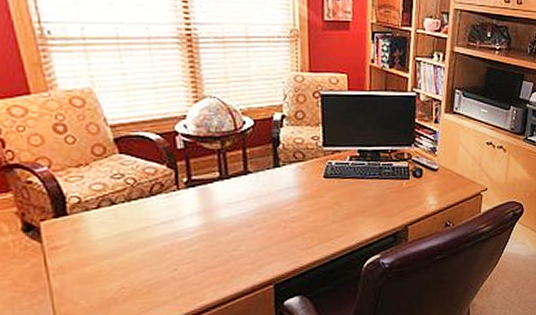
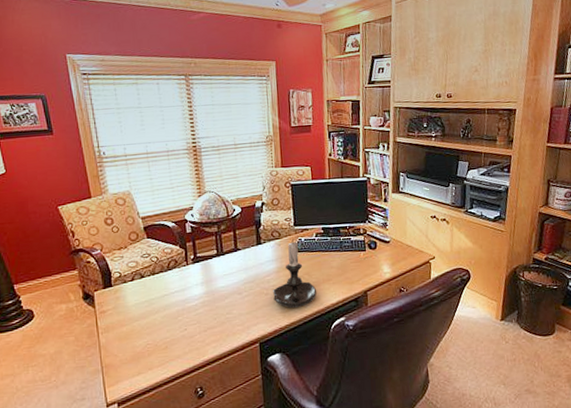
candle holder: none [293,162,349,244] -> present [273,239,317,308]

